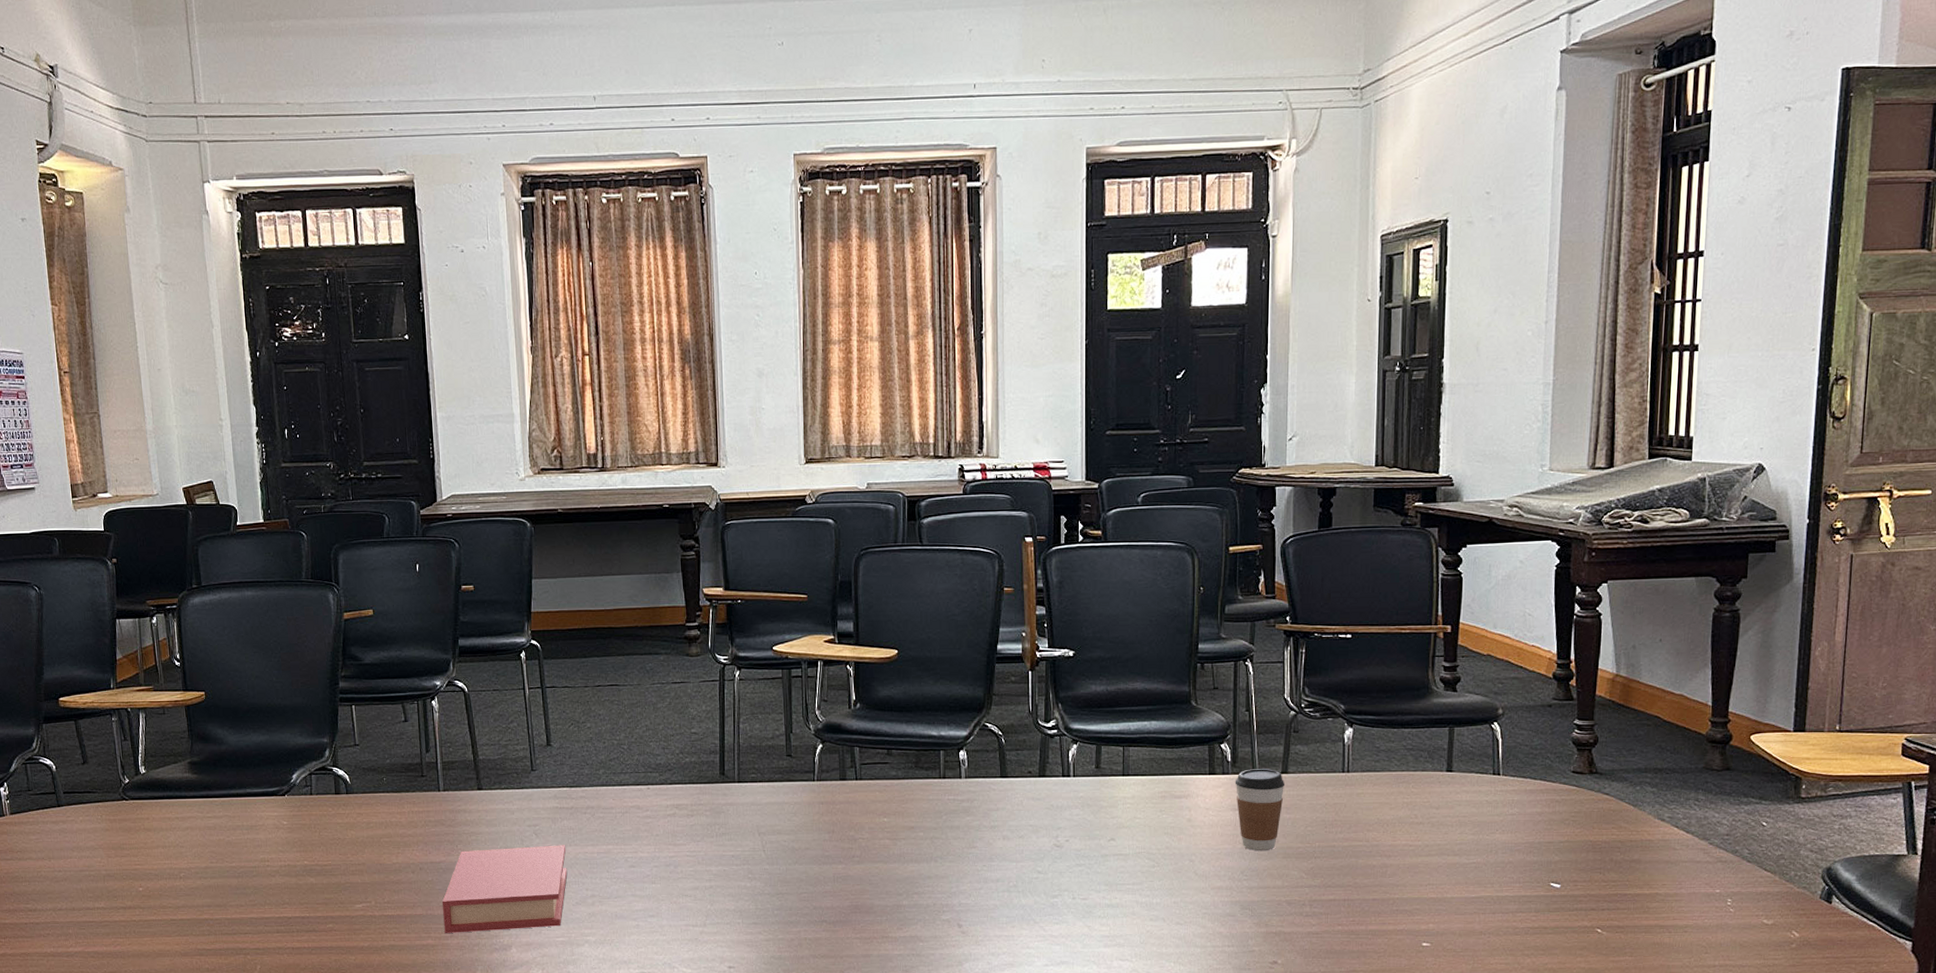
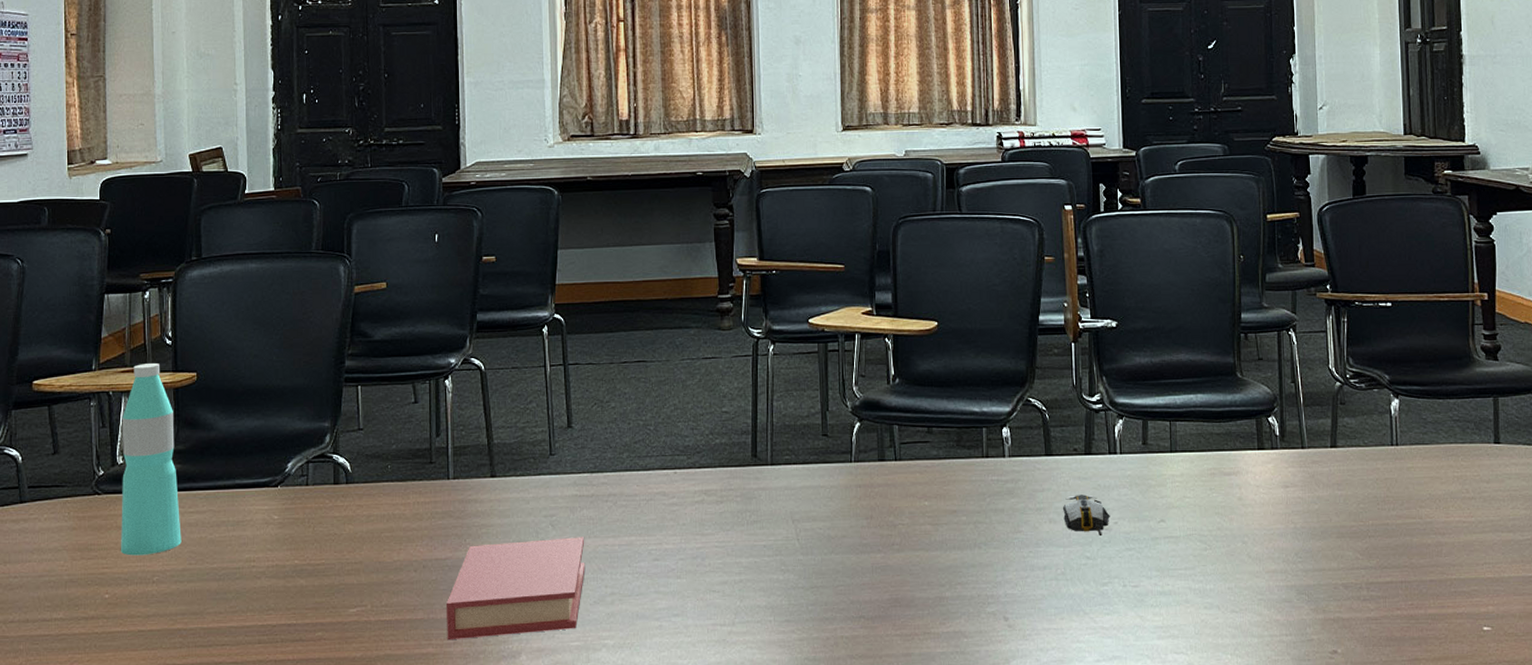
water bottle: none [141,683,203,854] -> present [121,363,182,556]
computer mouse: none [1017,814,1062,853] -> present [1063,494,1110,537]
coffee cup: present [1235,769,1285,852] -> none [1284,443,1335,531]

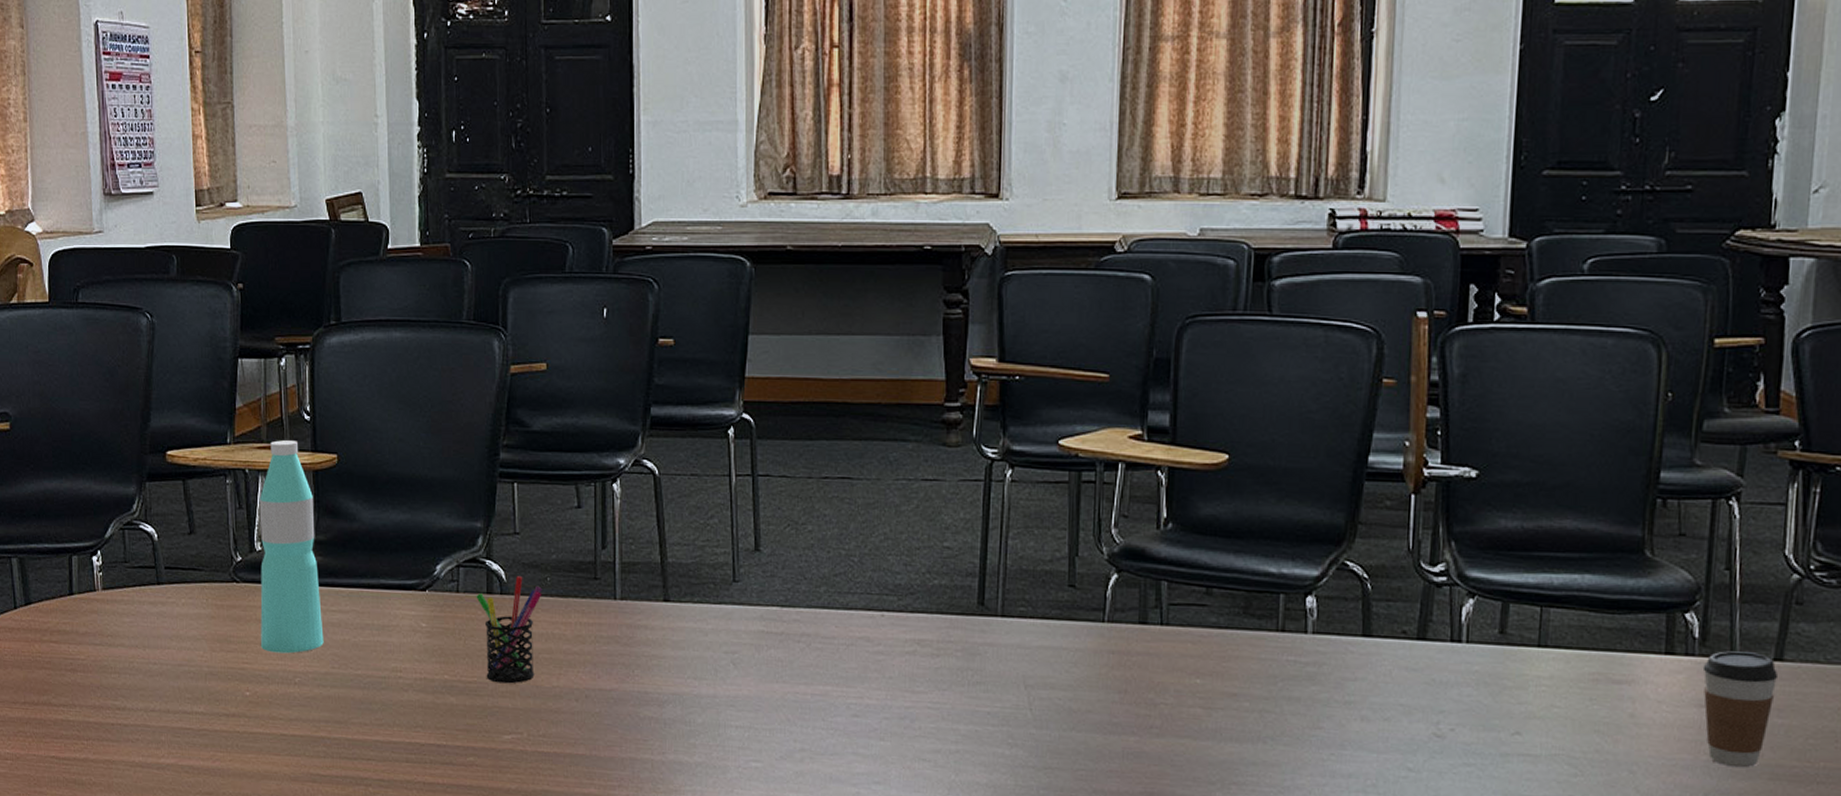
pen holder: none [324,466,384,563] -> present [476,576,542,684]
book: present [447,537,586,639] -> none [611,677,772,786]
computer mouse: present [1063,494,1110,537] -> none [1380,689,1445,745]
coffee cup: none [1284,443,1335,531] -> present [1702,651,1779,768]

